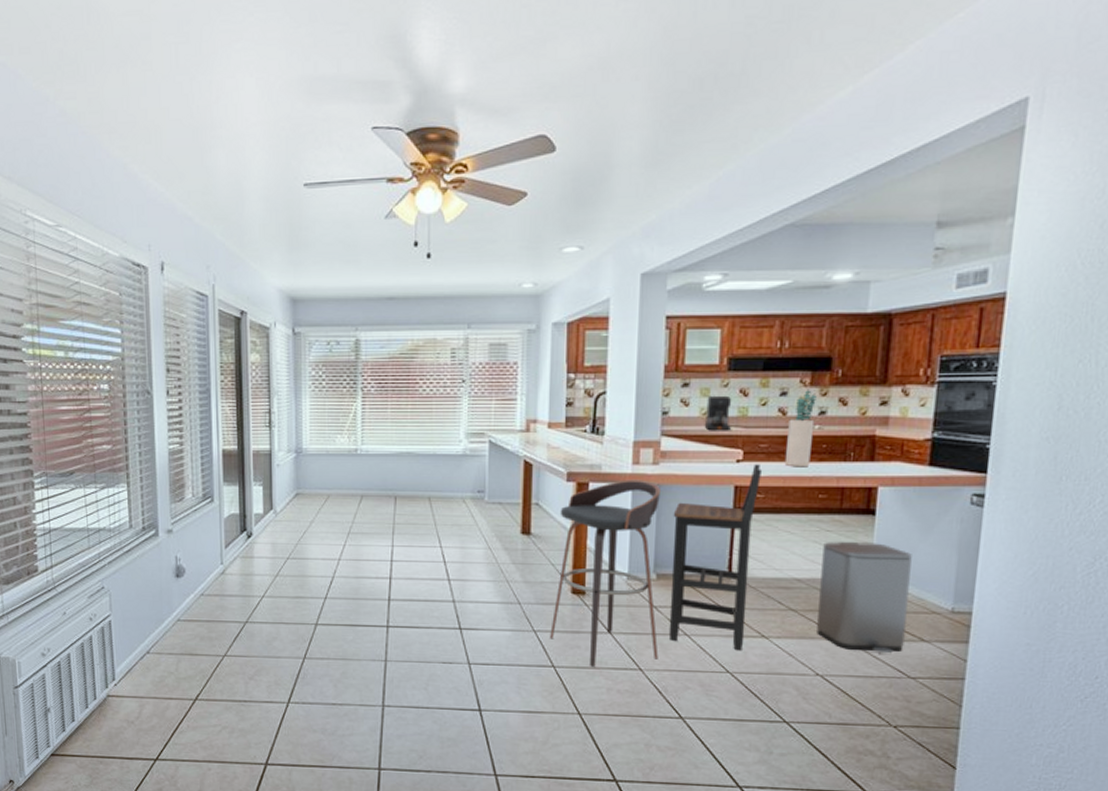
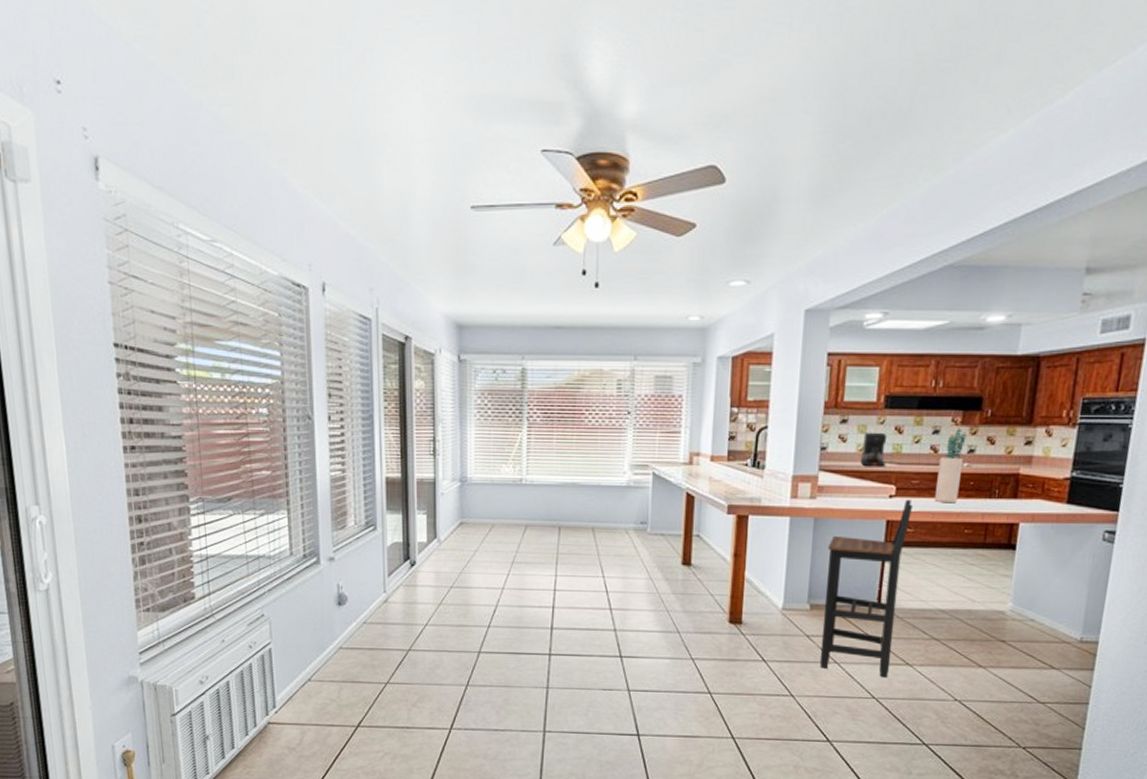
bar stool: present [550,479,660,667] -> none [707,513,817,693]
pedal bin: present [817,542,912,654] -> none [957,575,1047,680]

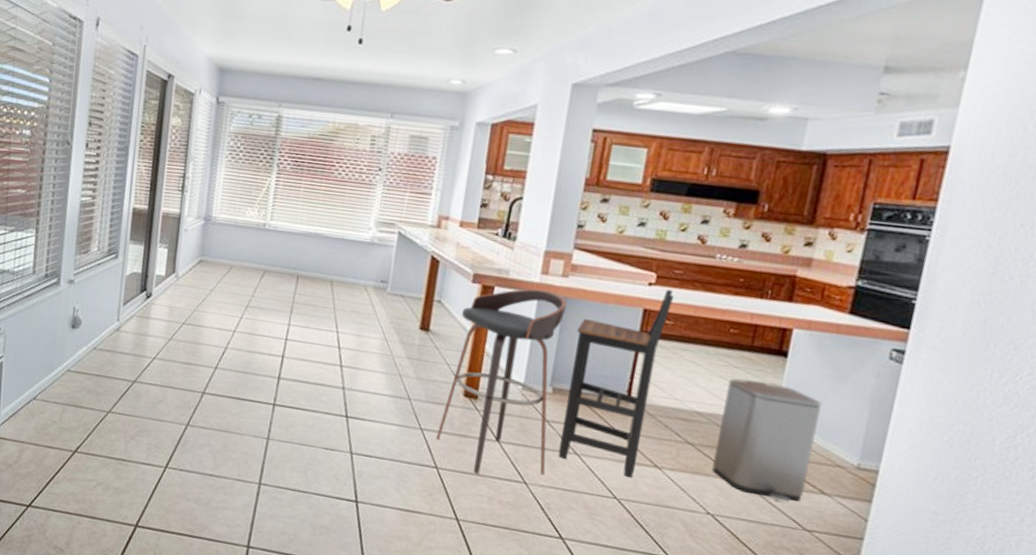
bar stool: none [707,513,817,693] -> present [436,288,567,475]
coffee maker: present [860,432,888,467] -> none [619,214,651,253]
vase: present [934,427,967,504] -> none [698,219,739,300]
pedal bin: none [957,575,1047,680] -> present [712,378,822,503]

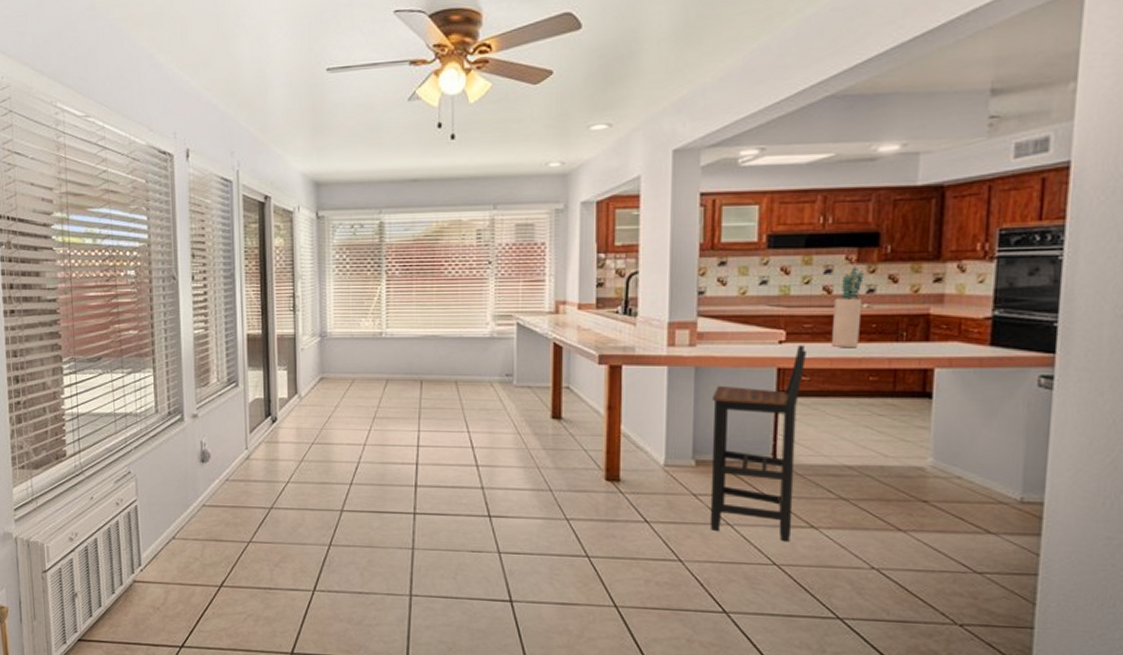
bar stool: present [436,288,567,475] -> none [584,362,699,557]
vase: none [698,219,739,300] -> present [831,266,864,348]
pedal bin: present [712,378,822,503] -> none [871,427,974,547]

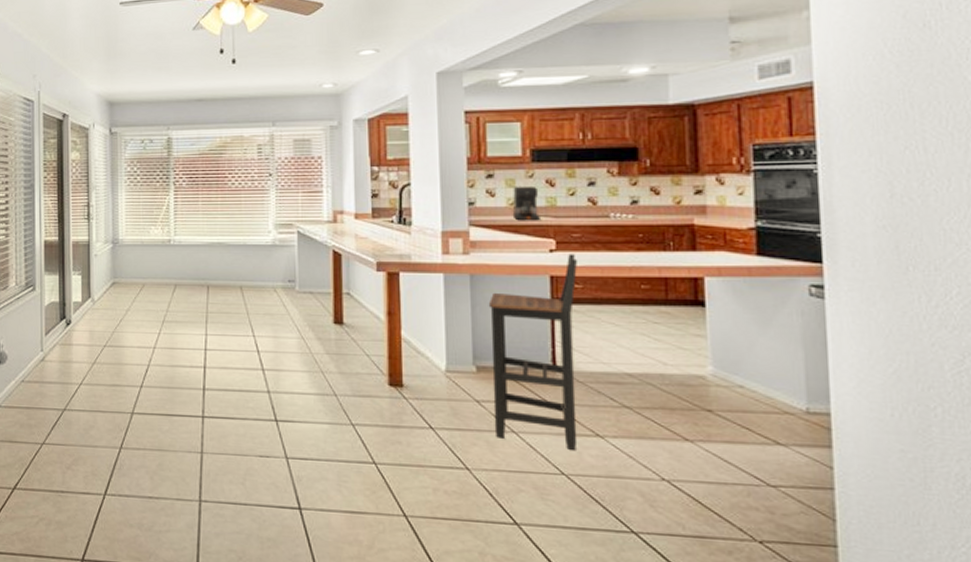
coffee maker: none [743,273,773,311] -> present [512,186,540,221]
vase: present [831,266,864,348] -> none [599,178,628,257]

